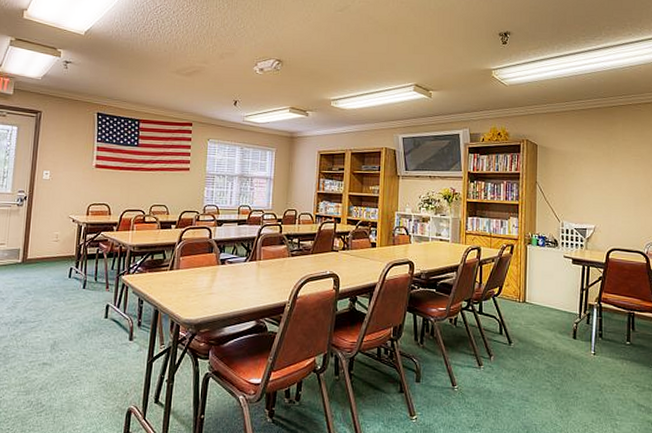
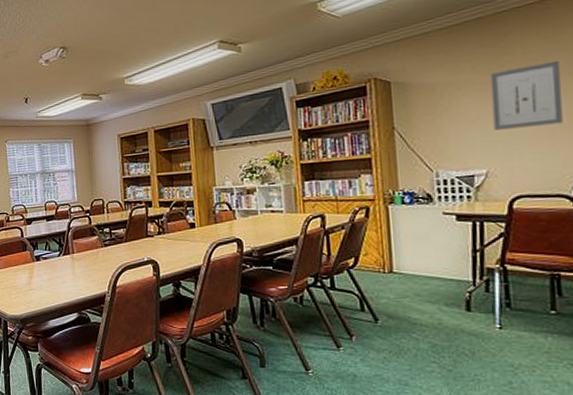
wall art: none [601,149,644,197] -> present [490,60,563,130]

